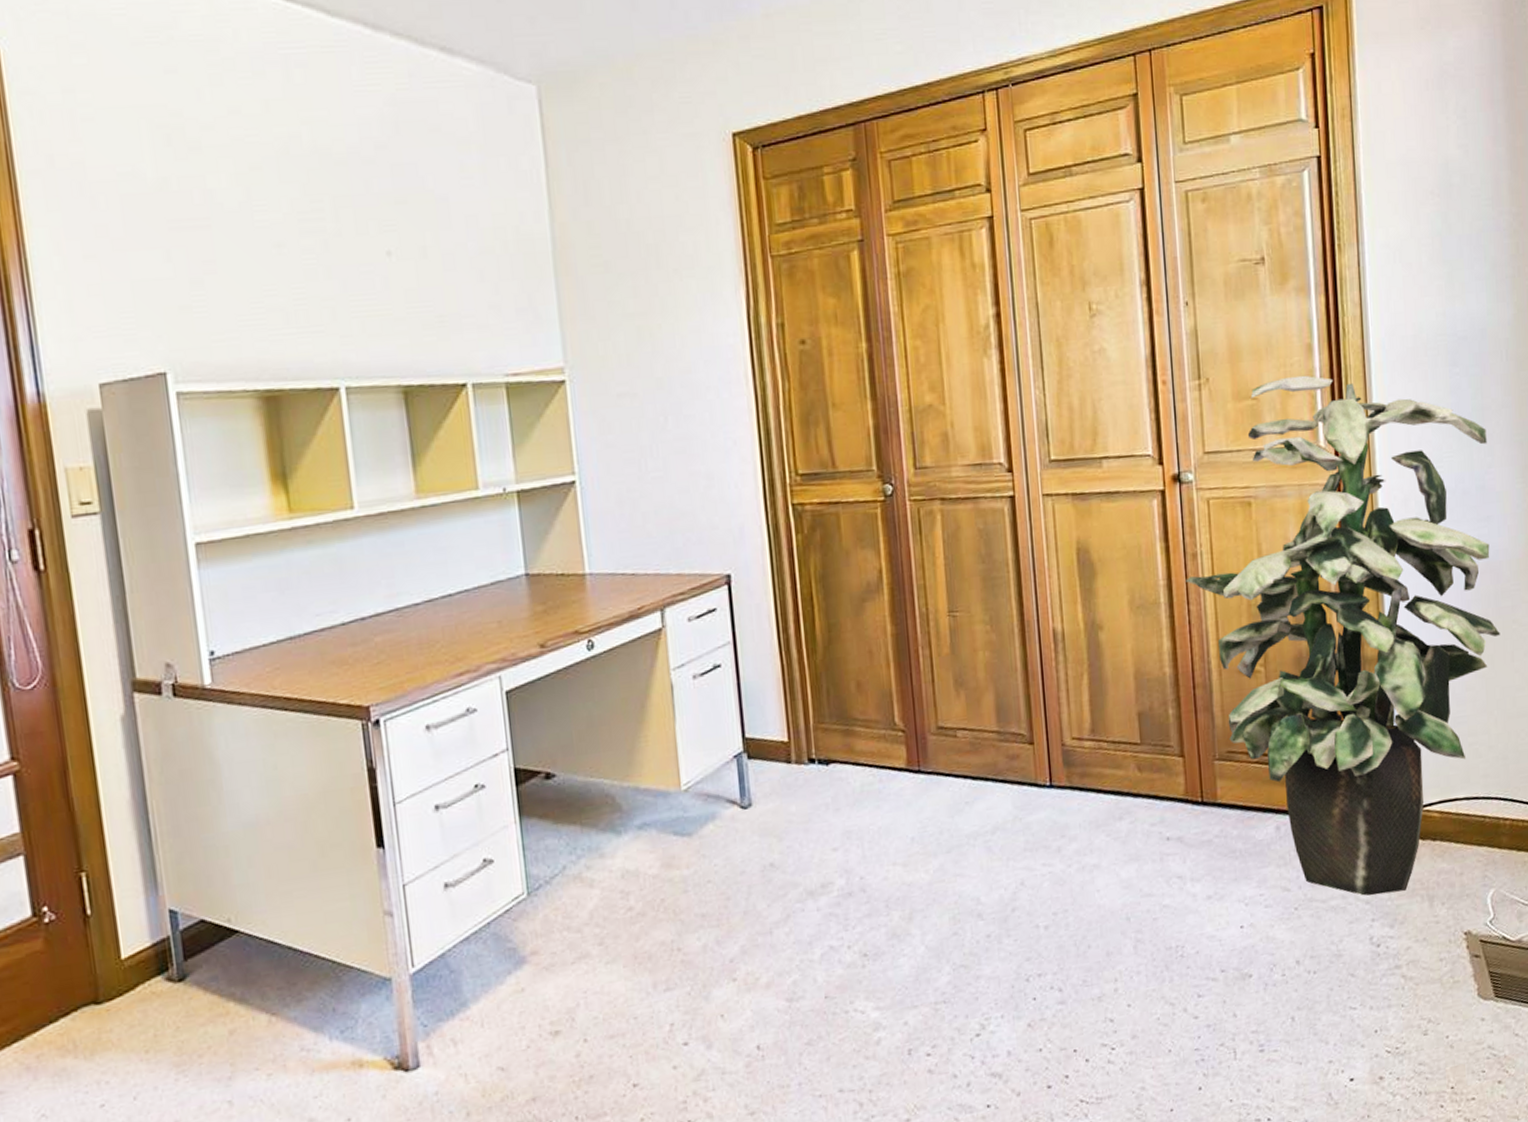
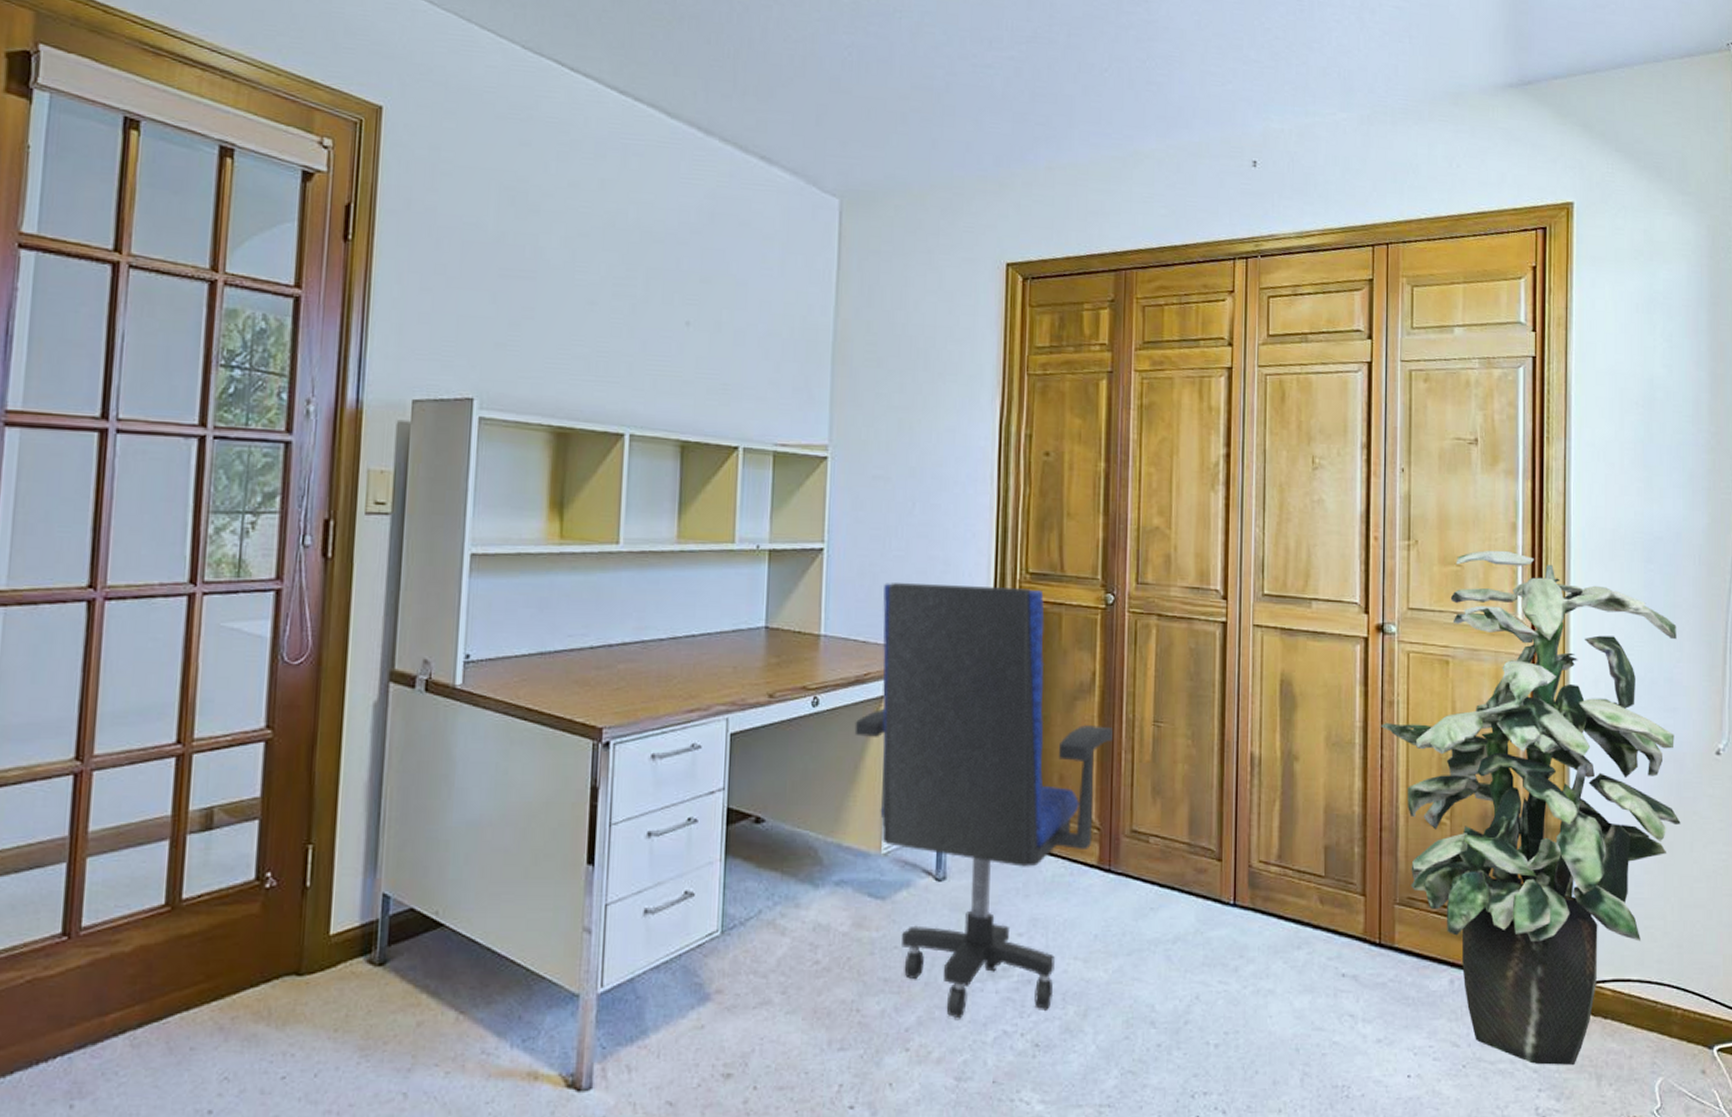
office chair: none [635,491,907,942] -> present [854,583,1113,1019]

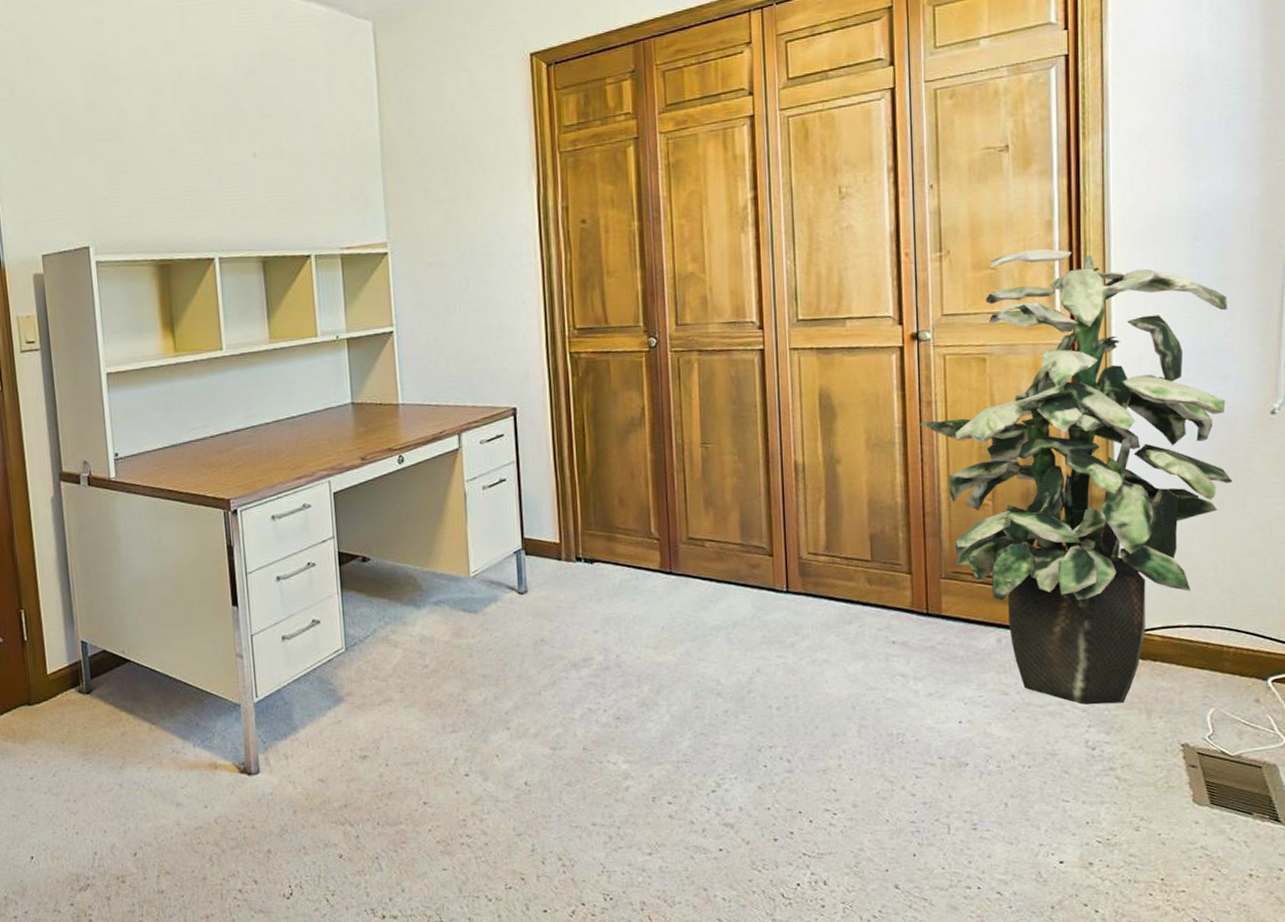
office chair: present [854,583,1113,1019] -> none [436,342,664,702]

